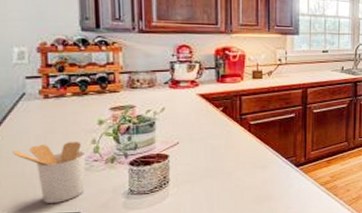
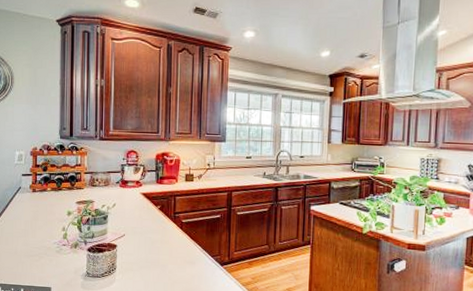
utensil holder: present [13,142,86,203] -> none [10,228,58,278]

